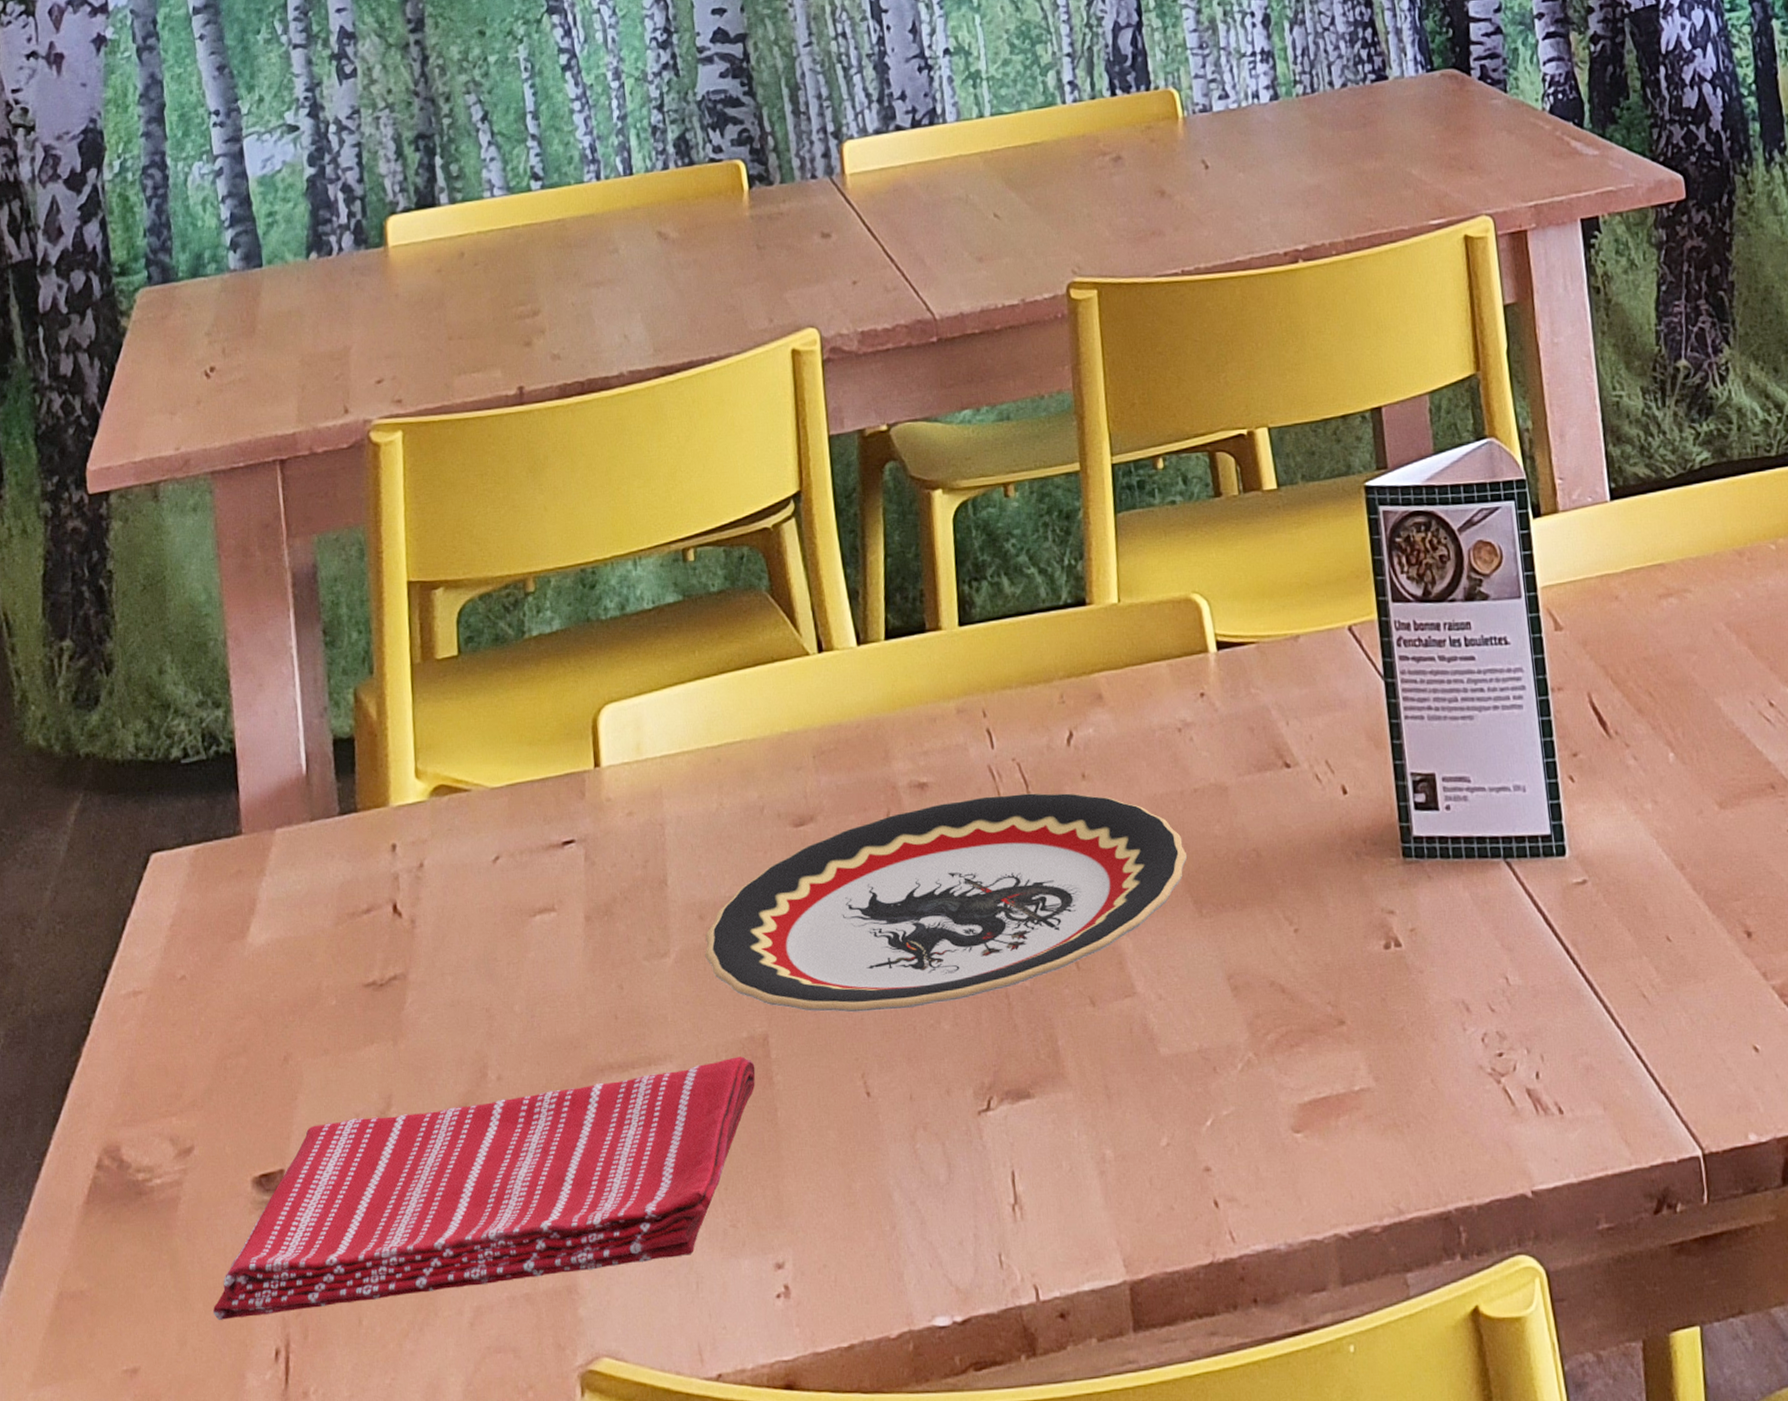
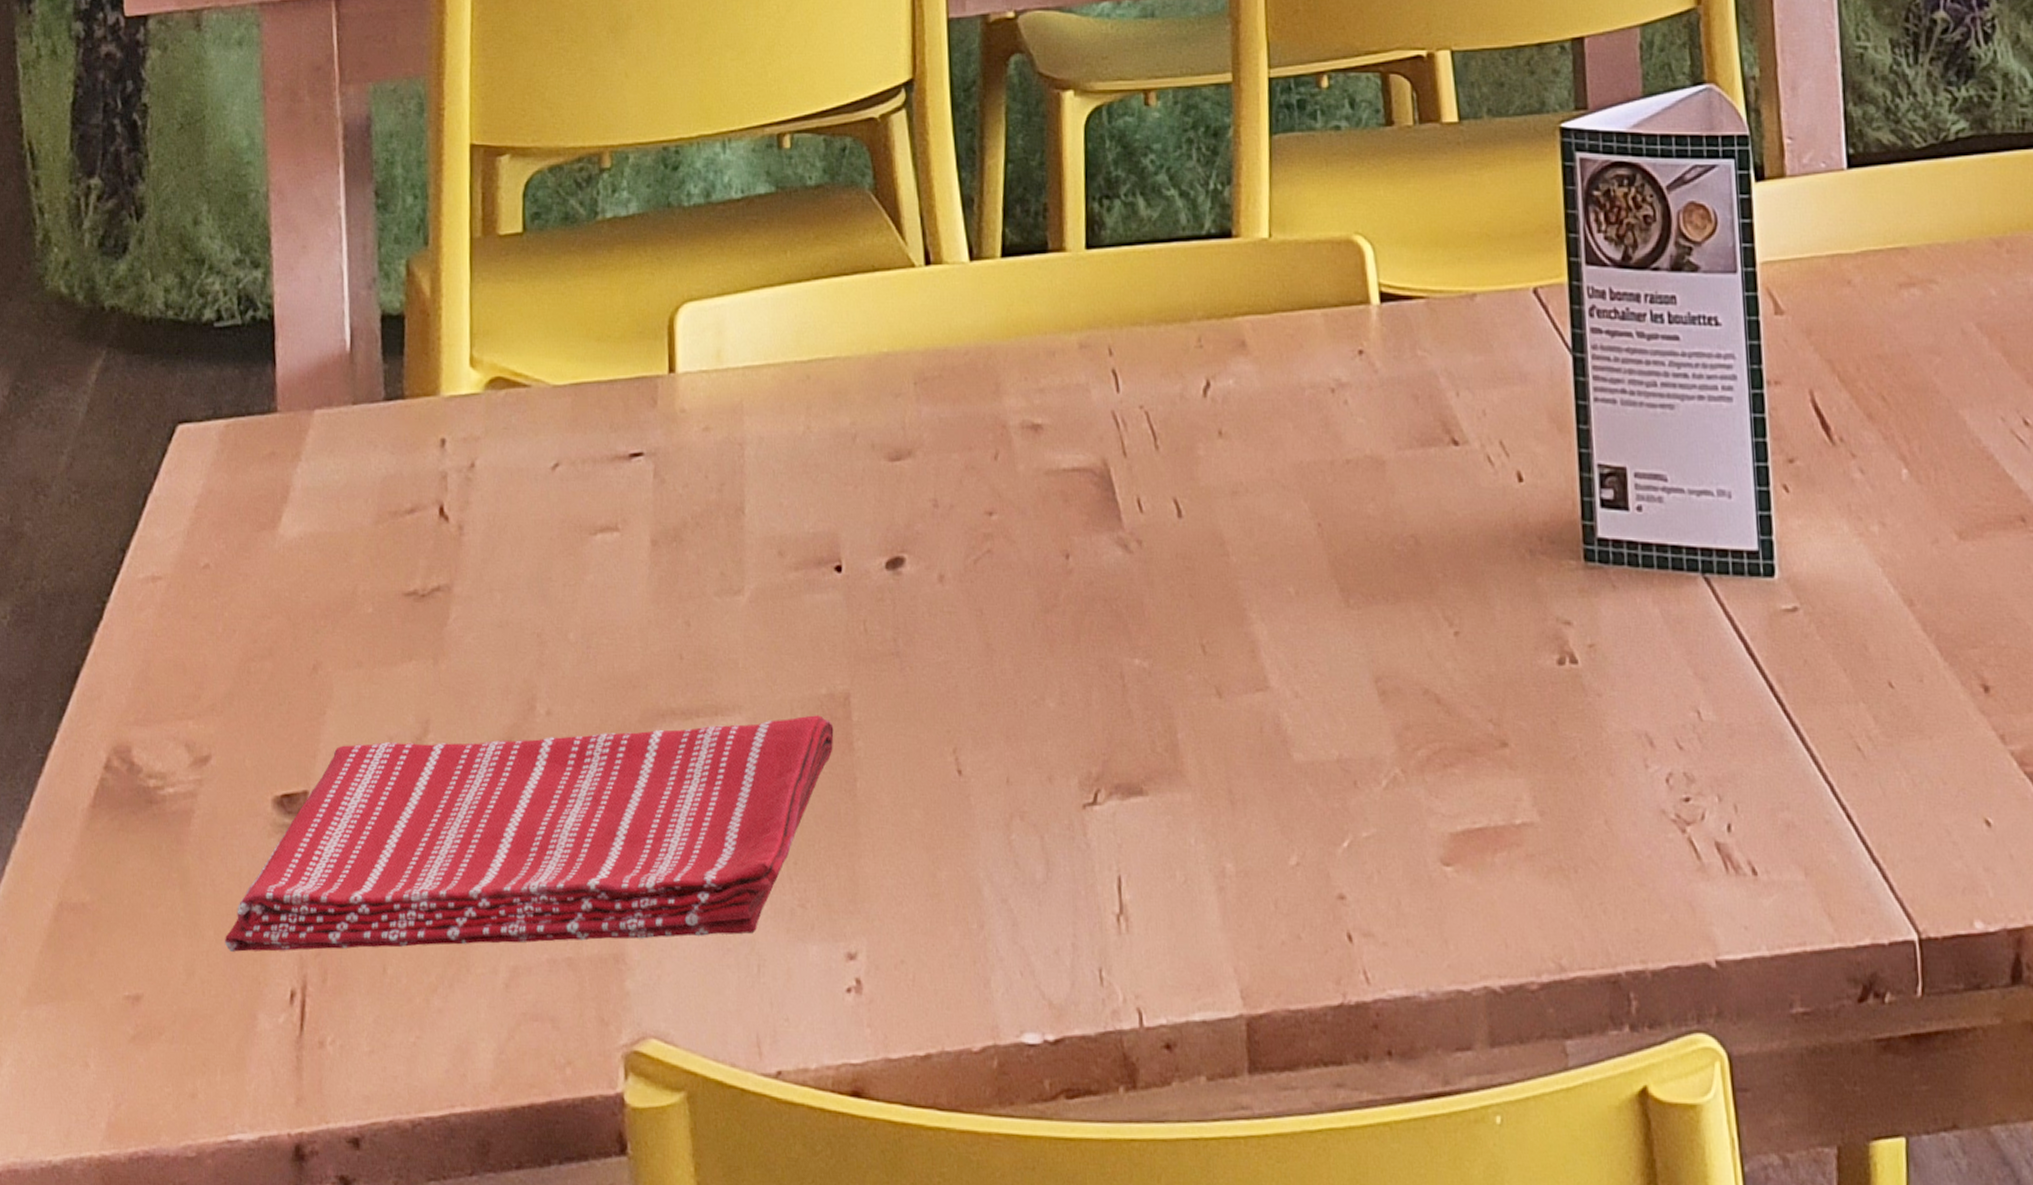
plate: present [705,793,1188,1013] -> none [783,446,1335,680]

